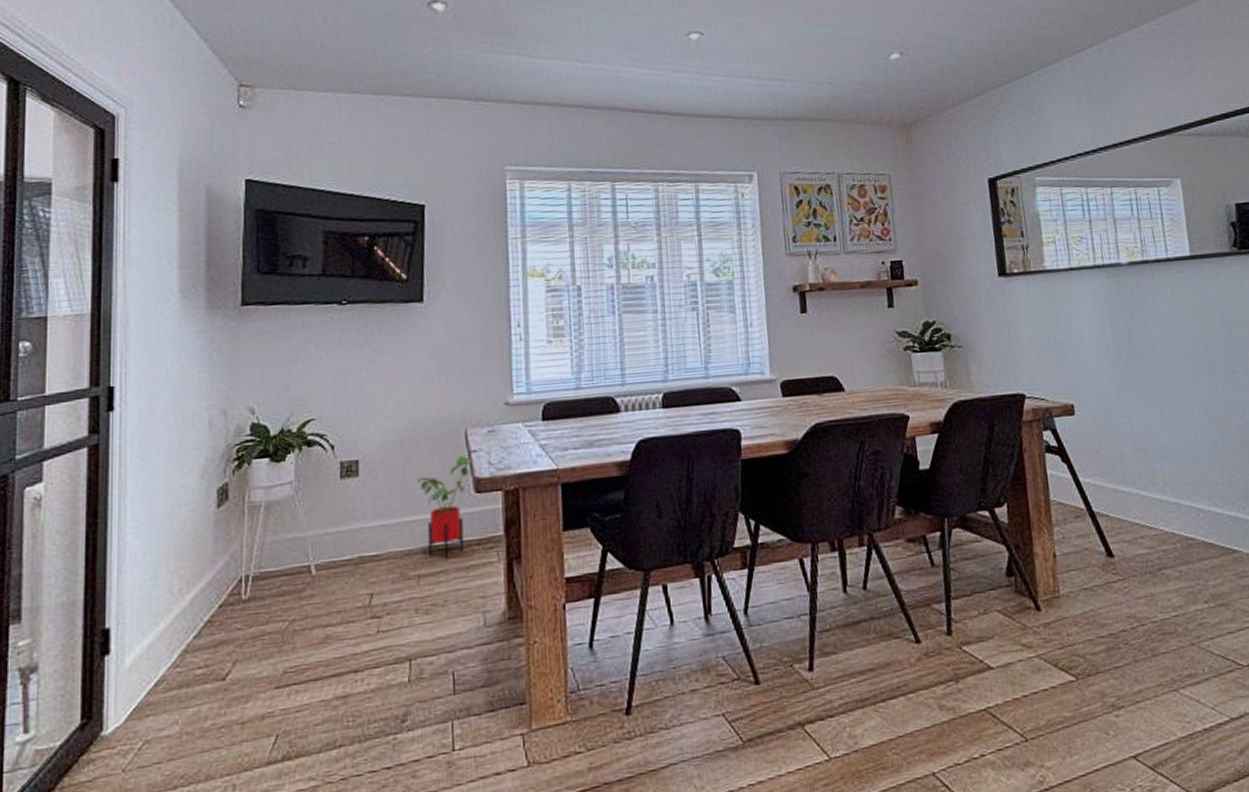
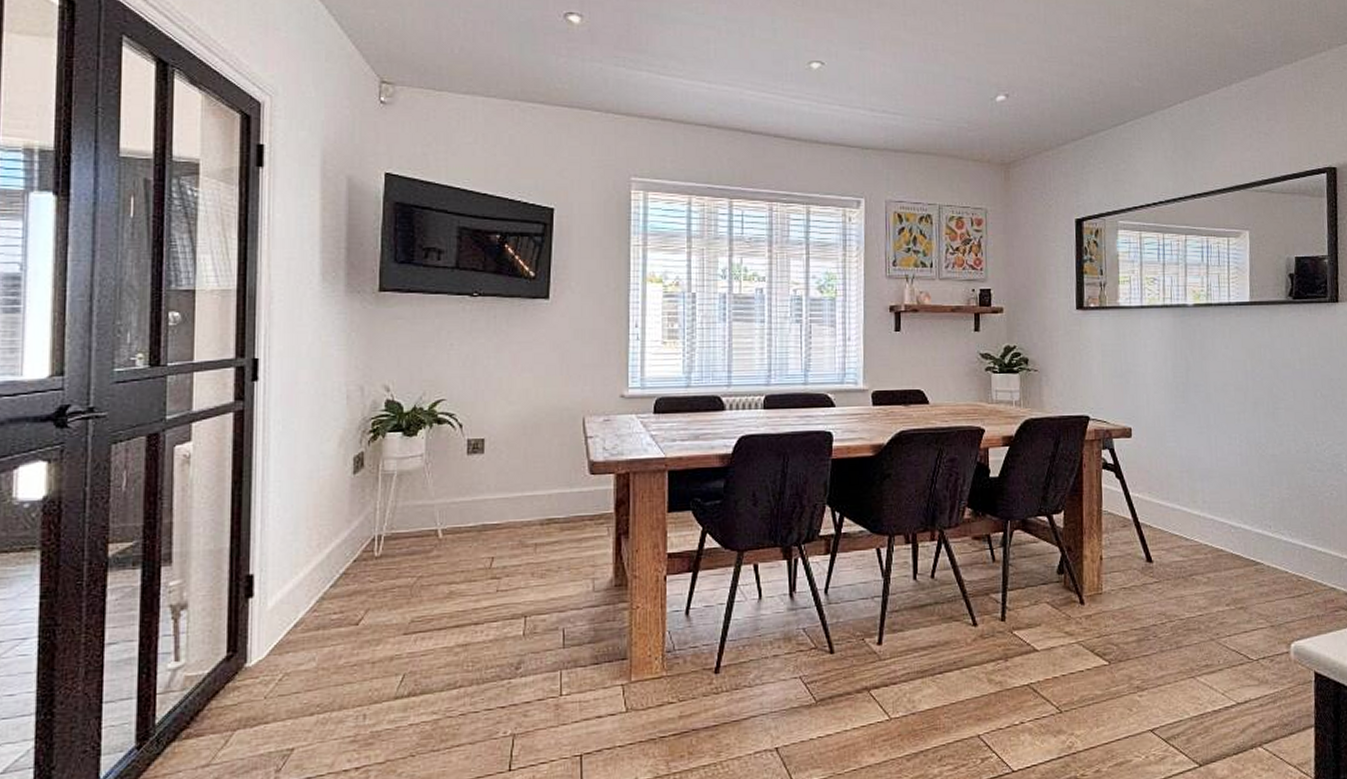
house plant: present [418,455,472,558] -> none [538,440,588,530]

